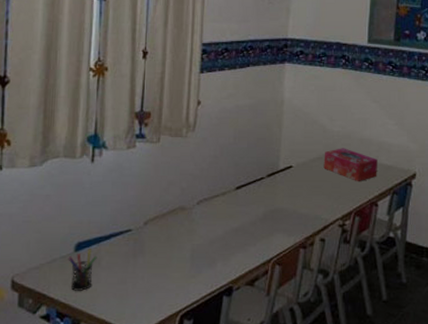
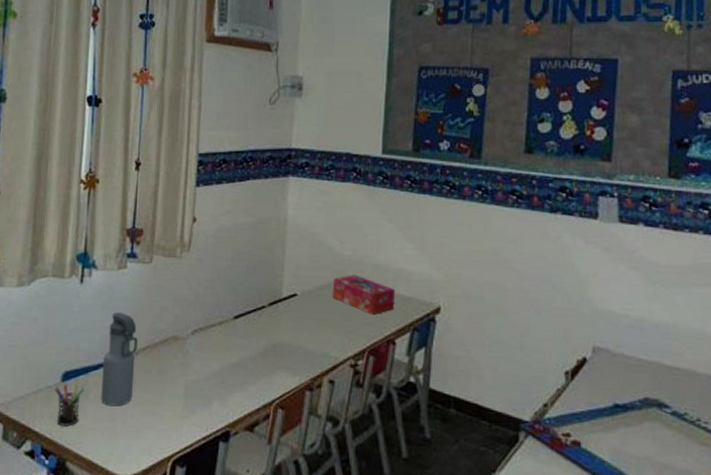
water bottle: none [113,188,147,271] -> present [101,312,138,407]

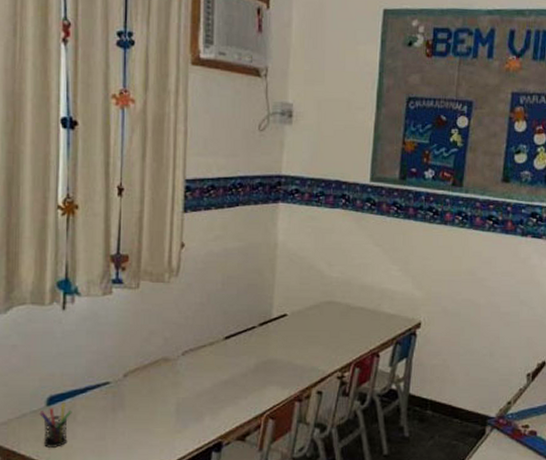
water bottle: present [101,312,138,407] -> none [90,337,126,426]
tissue box: present [332,274,395,316] -> none [321,295,380,332]

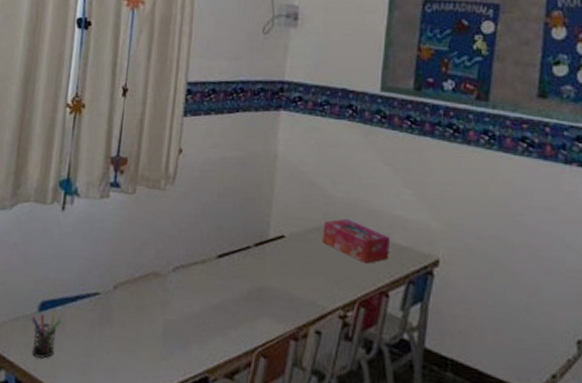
tissue box: none [321,295,380,332] -> present [322,218,390,264]

